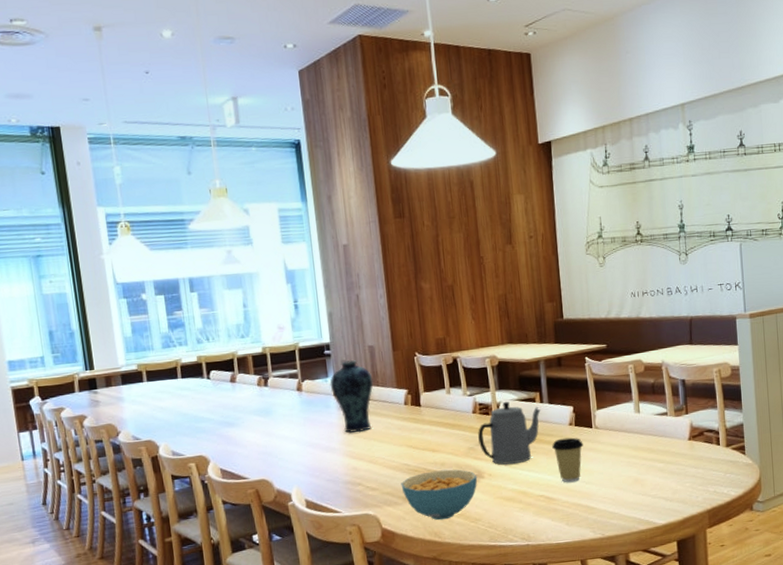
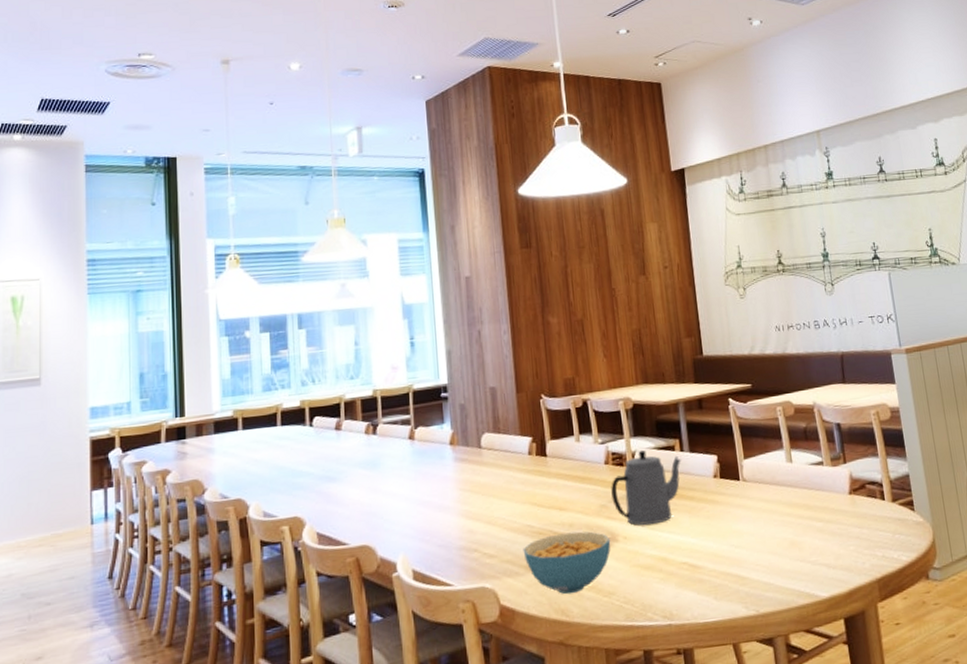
vase: present [330,359,374,433] -> none [446,403,494,488]
coffee cup: present [552,437,584,483] -> none [695,492,731,547]

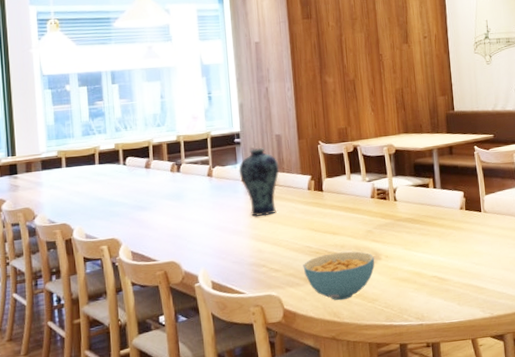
vase: none [446,403,494,488] -> present [238,147,280,217]
teapot: present [611,449,681,525] -> none [376,186,434,247]

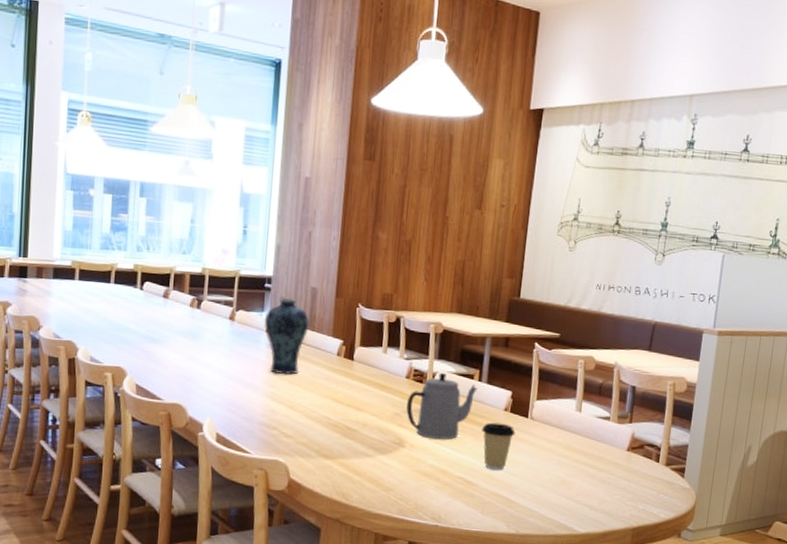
cereal bowl: present [303,251,375,301] -> none [317,429,398,483]
teapot: none [376,186,434,247] -> present [406,372,478,440]
coffee cup: none [444,221,473,264] -> present [482,422,515,471]

